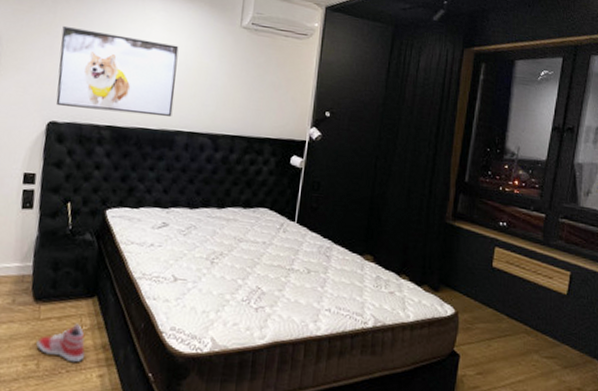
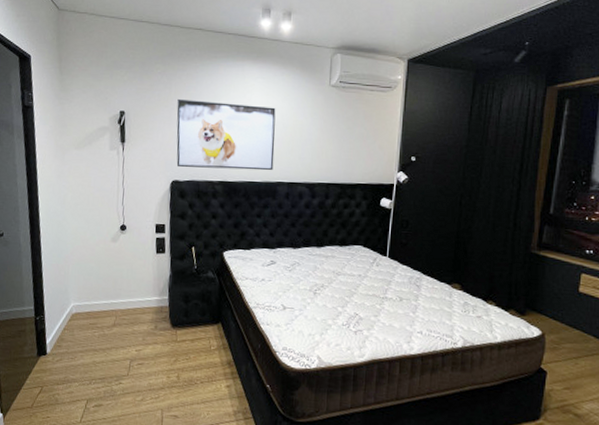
sneaker: present [36,323,86,363] -> none [176,344,214,376]

